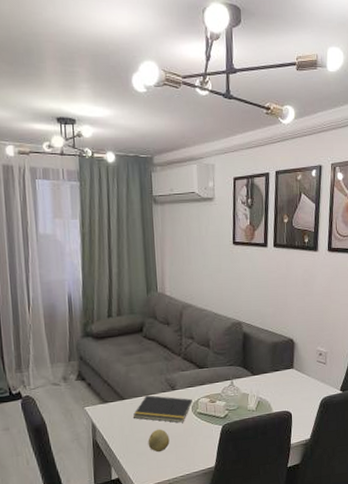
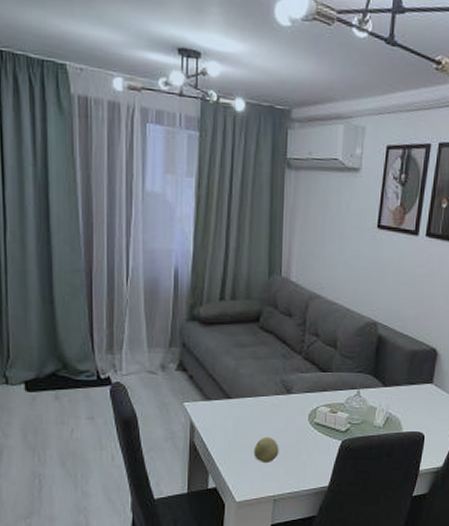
notepad: present [133,395,193,423] -> none [240,396,310,432]

